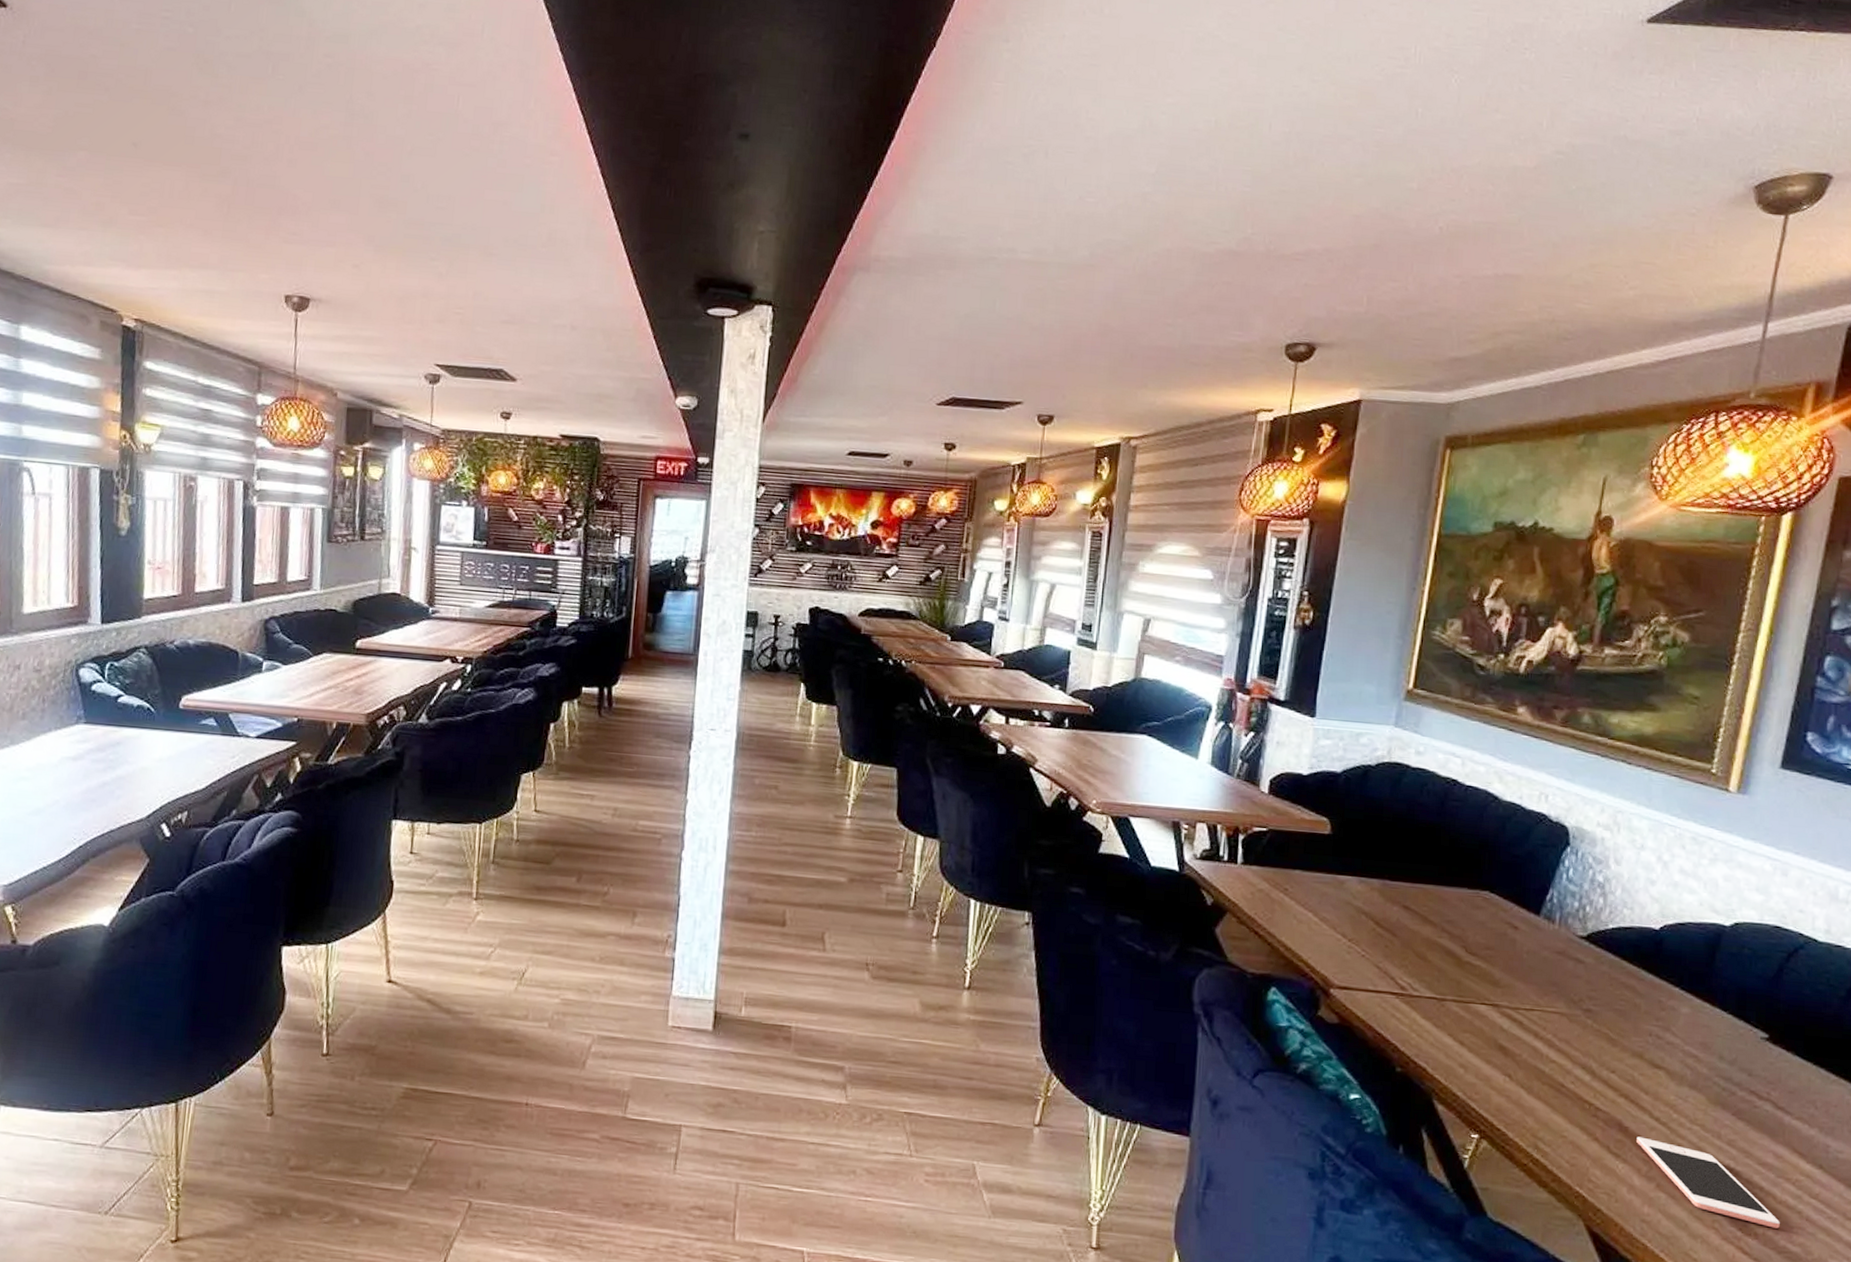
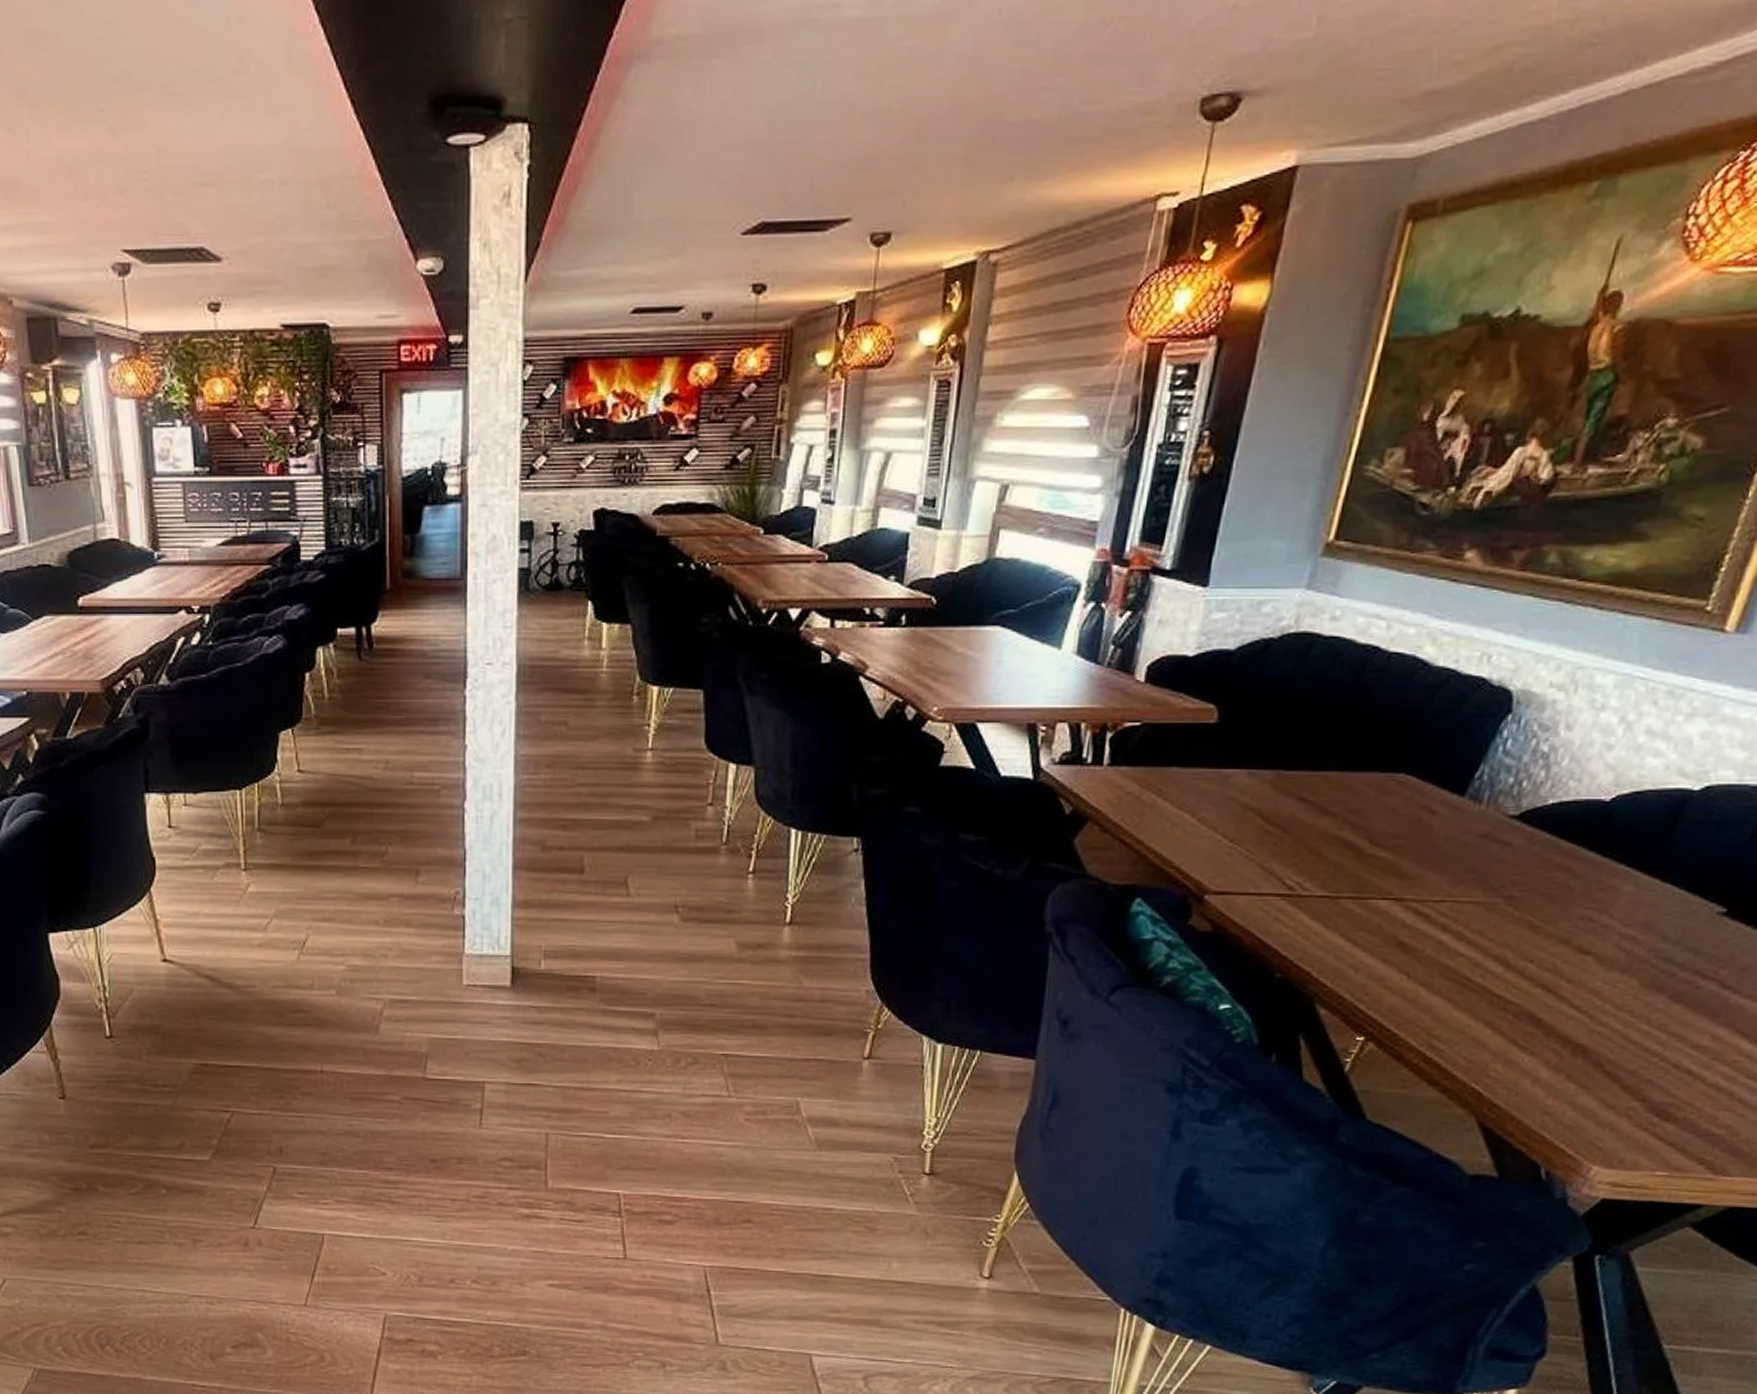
cell phone: present [1637,1136,1780,1229] -> none [1549,1027,1706,1112]

